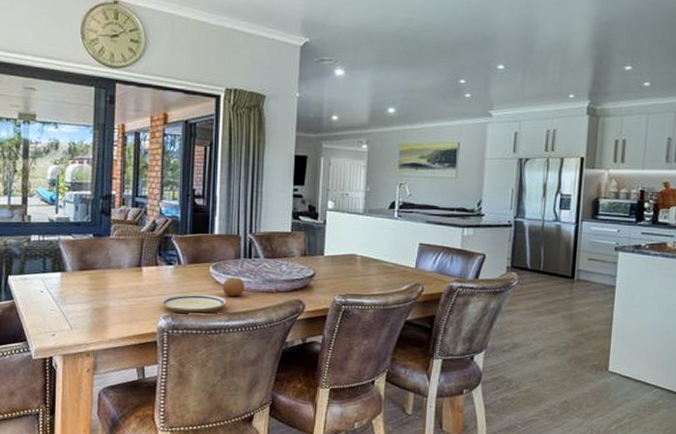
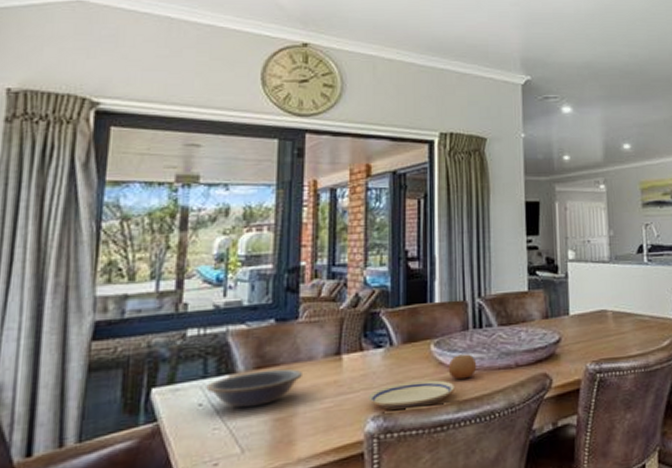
bowl: none [45,272,114,298] -> present [206,368,304,408]

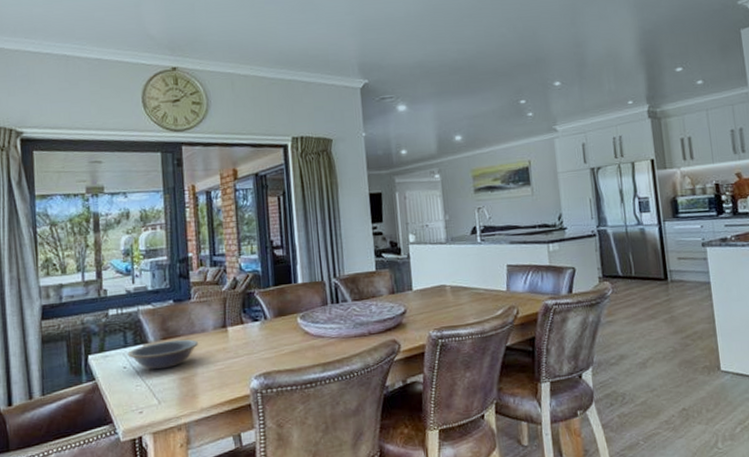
plate: present [368,380,455,411] -> none [251,346,319,371]
fruit: present [448,354,477,380] -> none [312,325,337,346]

